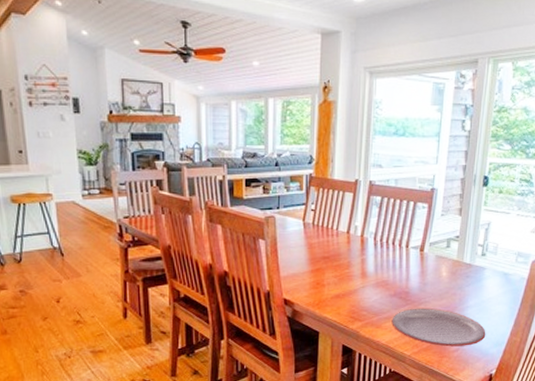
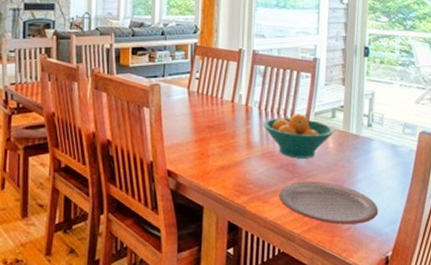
fruit bowl: none [378,244,449,287] -> present [263,114,335,159]

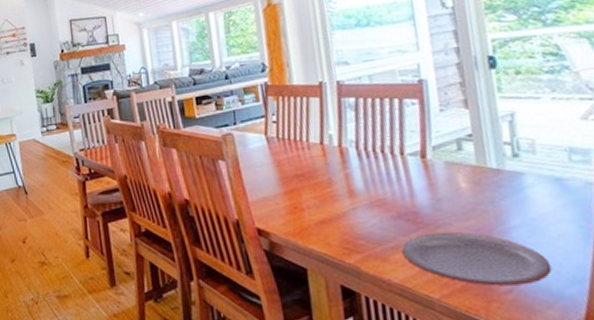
fruit bowl: present [263,114,335,159] -> none [365,149,466,205]

